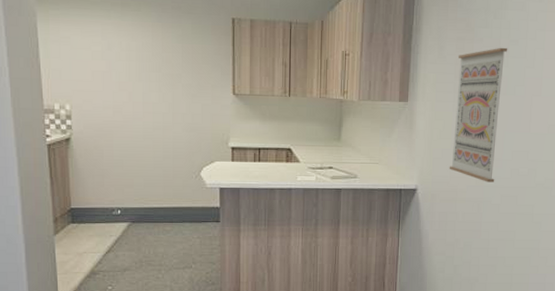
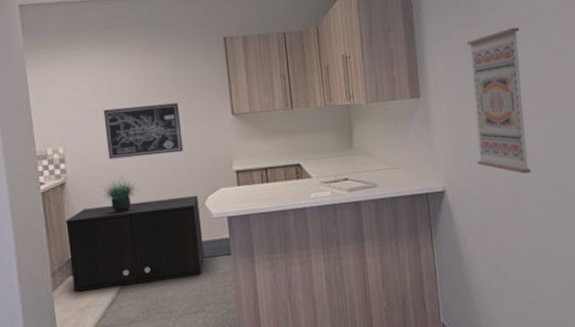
storage cabinet: none [69,164,196,238] -> present [66,195,205,292]
potted plant: none [105,139,141,172] -> present [102,176,140,212]
wall art: none [111,73,184,124] -> present [103,103,183,160]

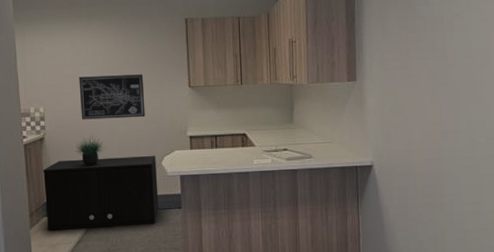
wall art: present [467,27,532,174] -> none [403,22,453,154]

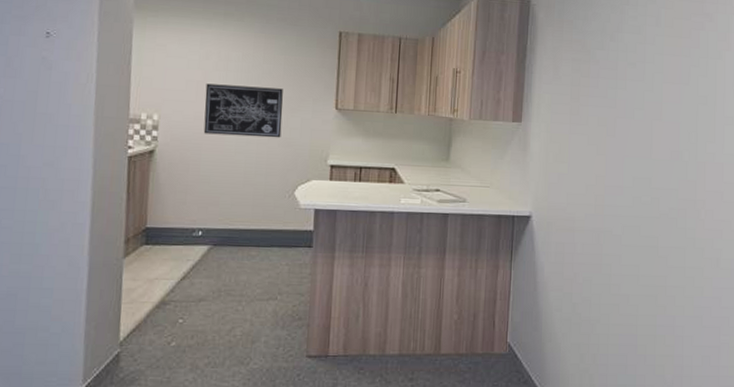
storage cabinet: present [43,155,159,231] -> none [145,179,288,264]
potted plant: present [75,135,107,165] -> none [191,153,230,188]

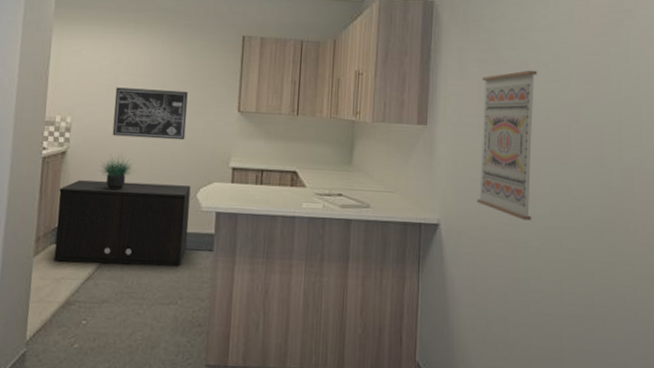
storage cabinet: none [145,179,288,264] -> present [53,180,191,267]
potted plant: none [191,153,230,188] -> present [99,154,136,189]
wall art: none [565,69,626,211] -> present [476,70,538,221]

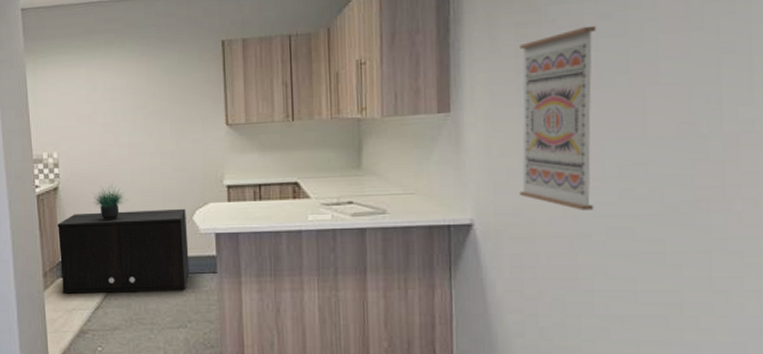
wall art: present [112,87,188,140] -> none [96,111,173,167]

